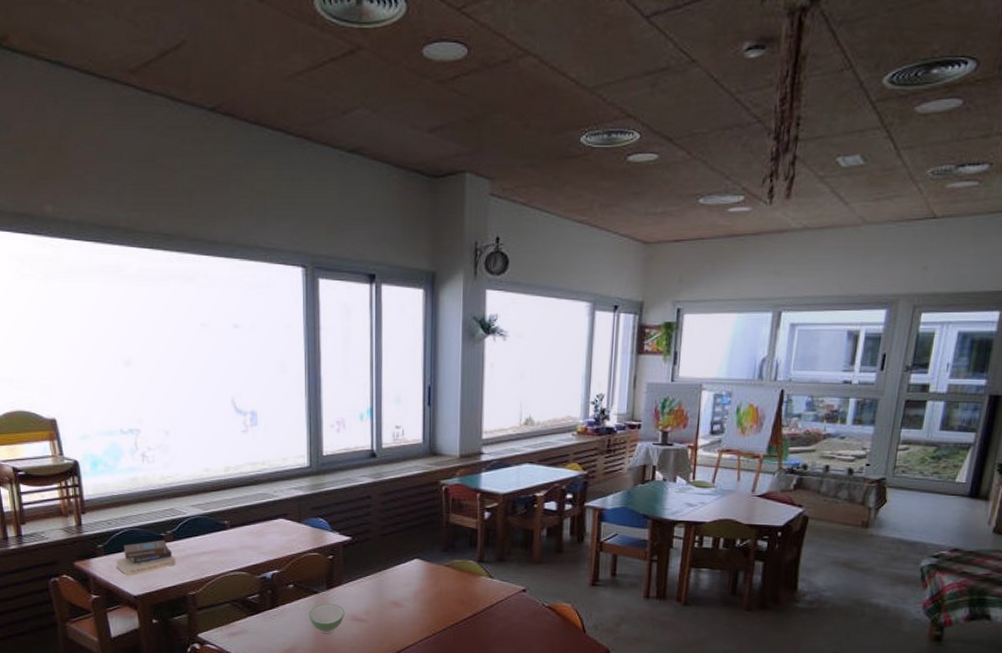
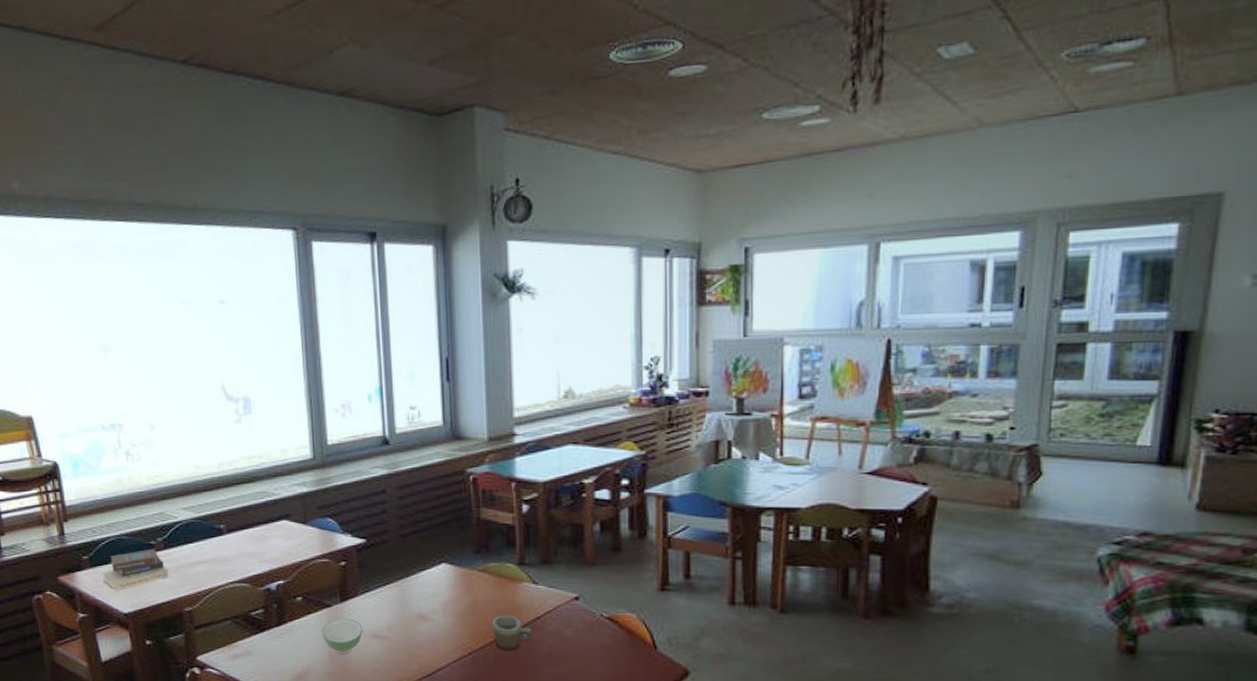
cup: none [453,602,485,633] -> present [492,614,531,651]

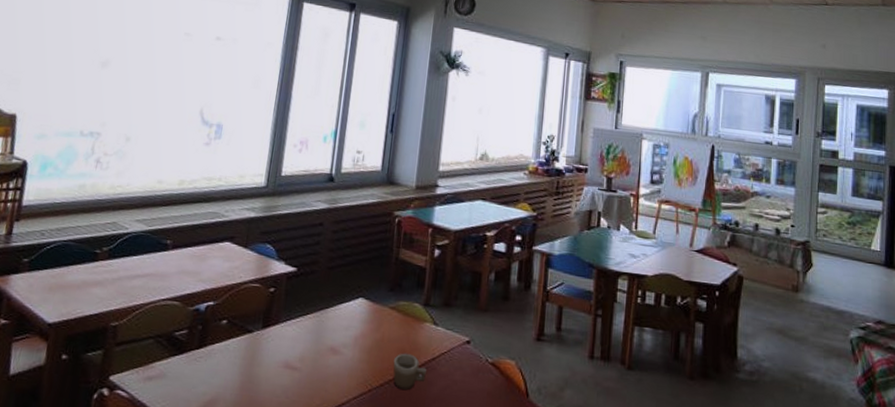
books: present [102,548,168,591] -> none [36,257,105,299]
bowl: present [321,618,363,655] -> none [237,345,278,384]

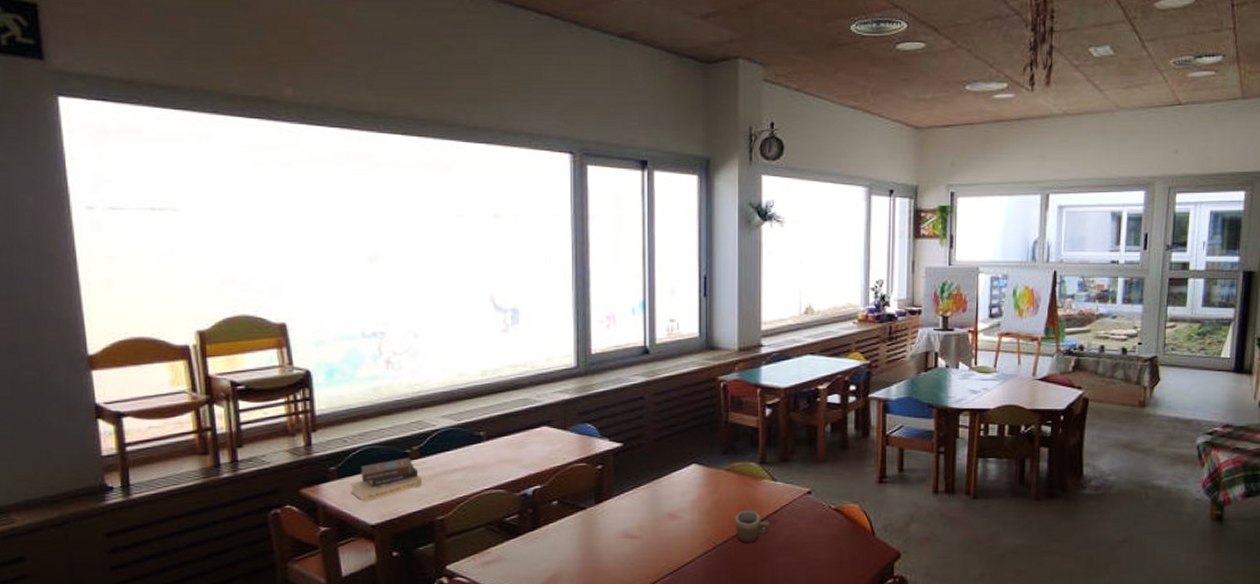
books: none [36,257,105,299] -> present [350,457,422,502]

